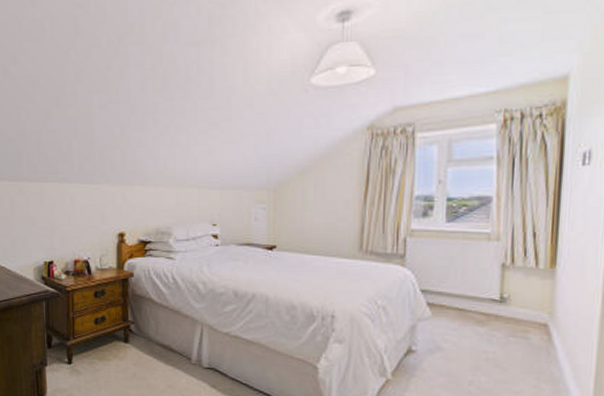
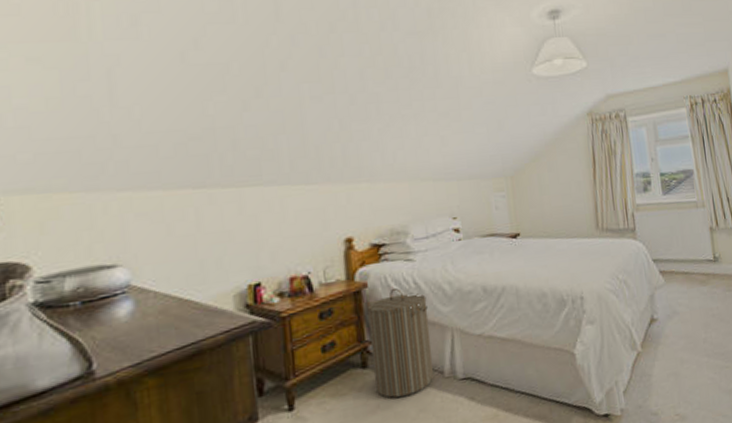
laundry hamper: none [132,280,183,372] -> present [367,287,435,398]

